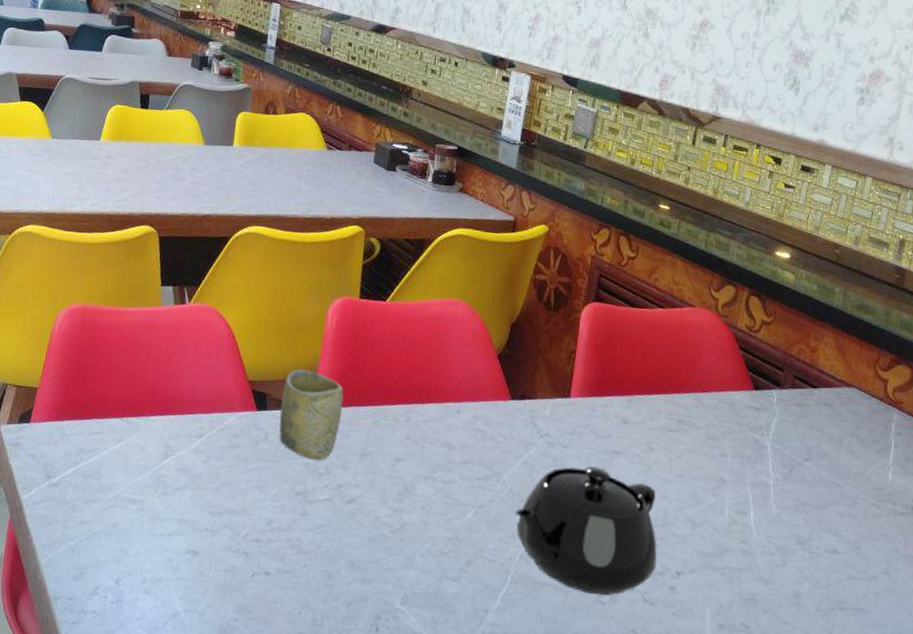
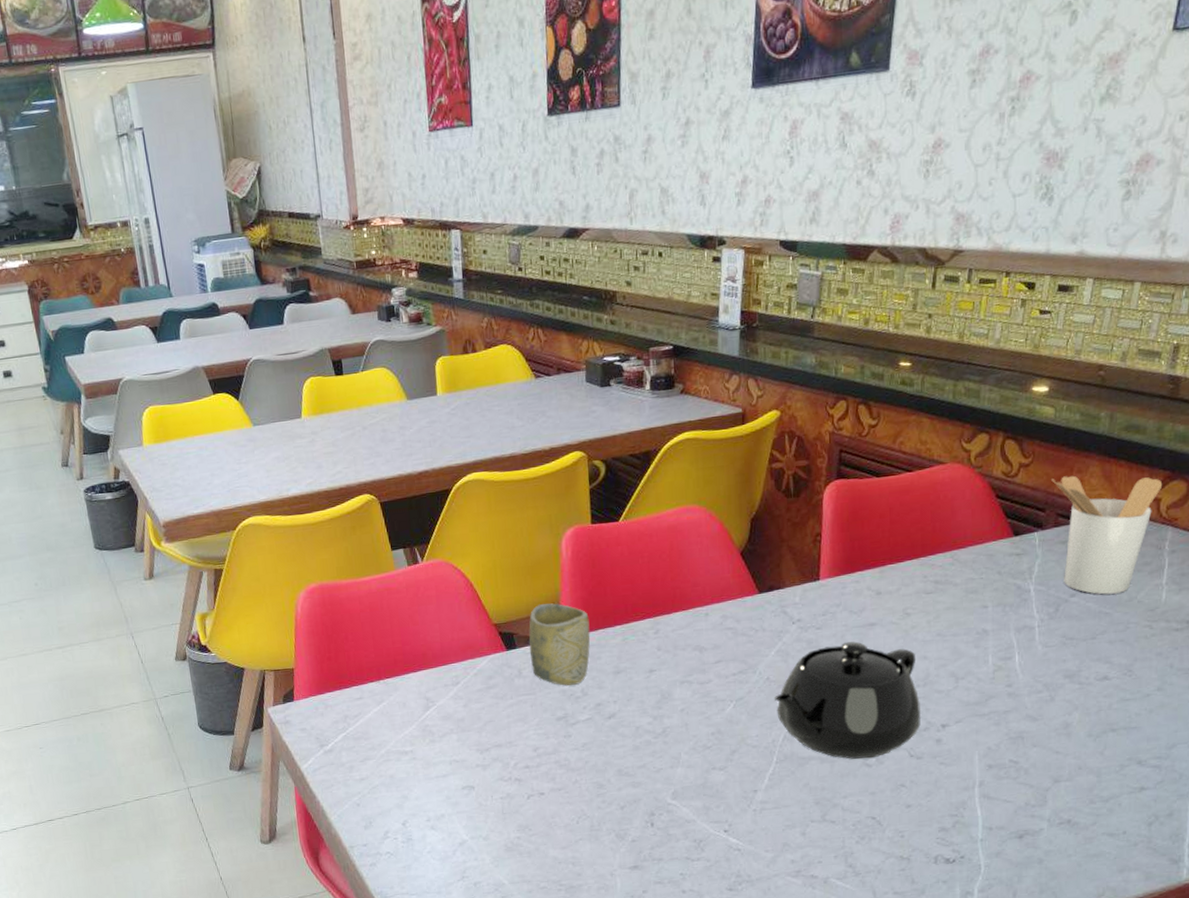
utensil holder: none [790,341,890,466] -> present [1052,475,1163,595]

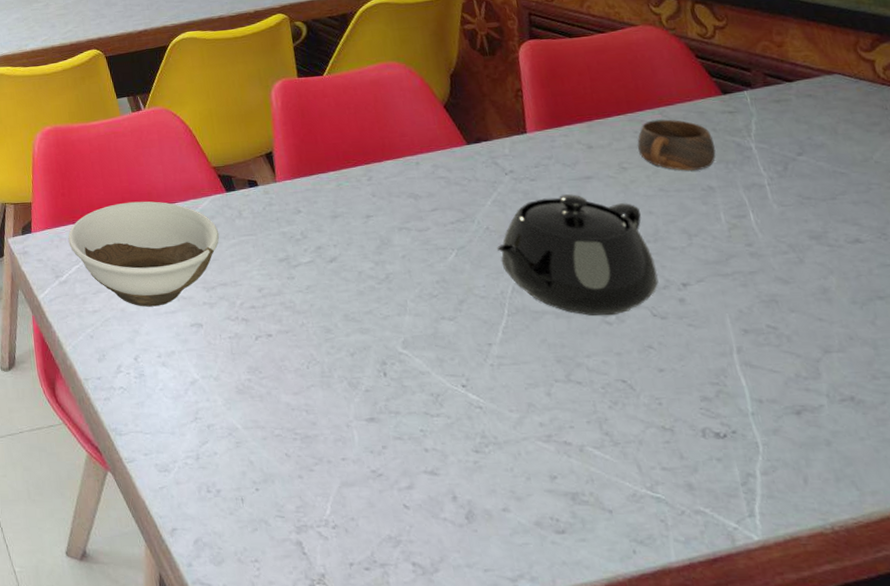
bowl: none [334,662,497,772] -> present [68,201,220,307]
cup: present [529,603,591,686] -> none [245,149,306,228]
cup: none [925,562,996,615] -> present [637,119,716,171]
utensil holder: present [1052,475,1163,595] -> none [751,37,873,154]

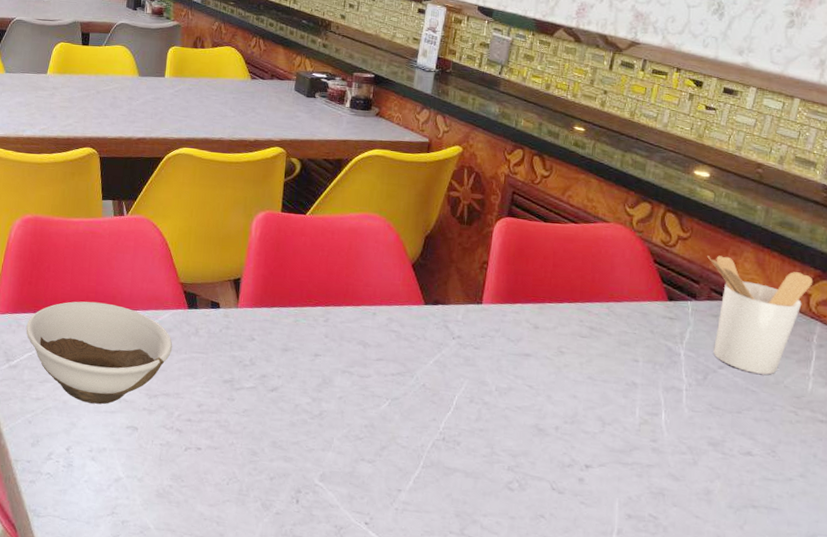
teapot: present [496,194,659,316] -> none [427,366,566,483]
cup: present [637,119,716,171] -> none [579,313,648,366]
utensil holder: none [751,37,873,154] -> present [707,255,813,375]

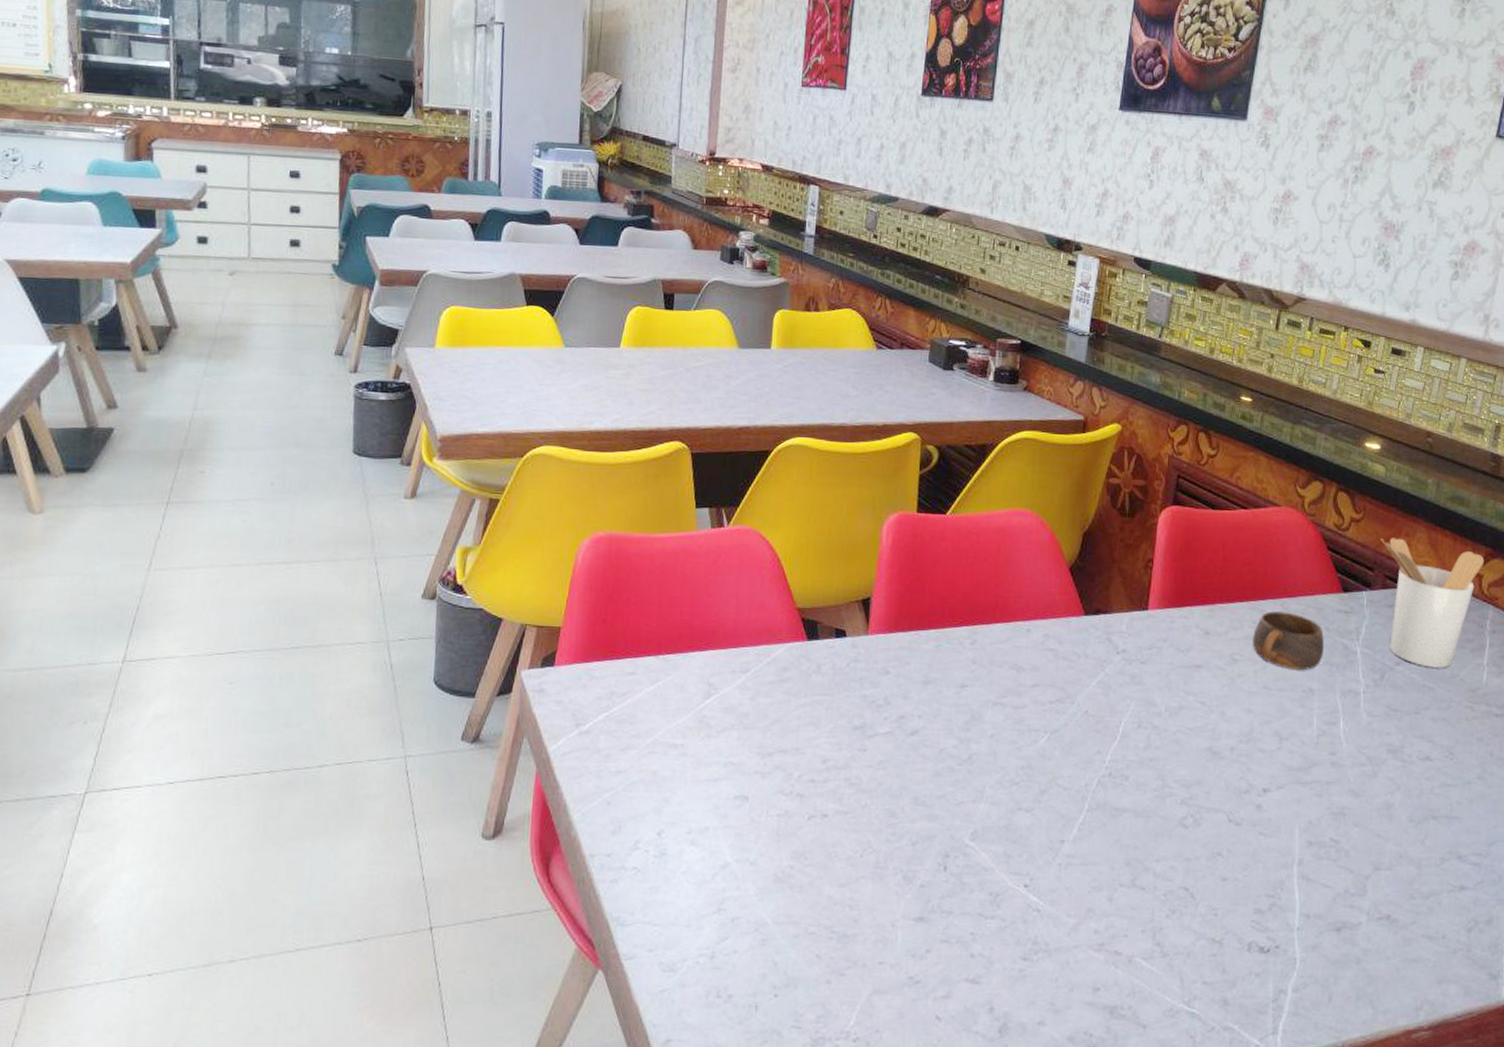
bowl: present [26,301,173,405] -> none [600,639,790,772]
cup: none [579,313,648,366] -> present [1253,611,1324,670]

